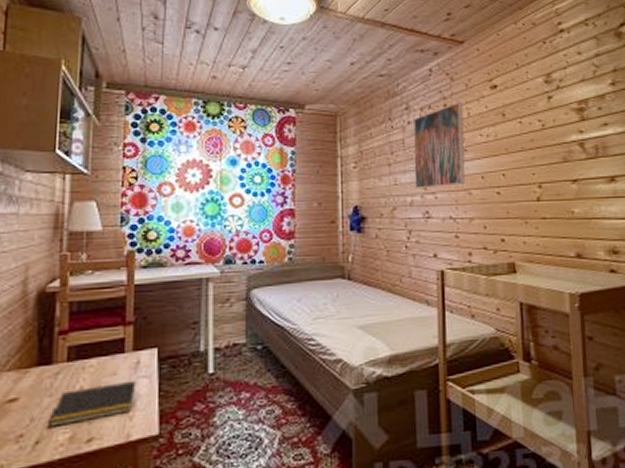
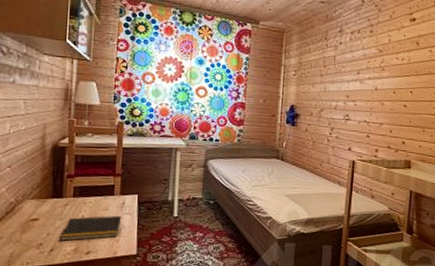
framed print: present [413,103,466,188] -> none [340,30,386,97]

